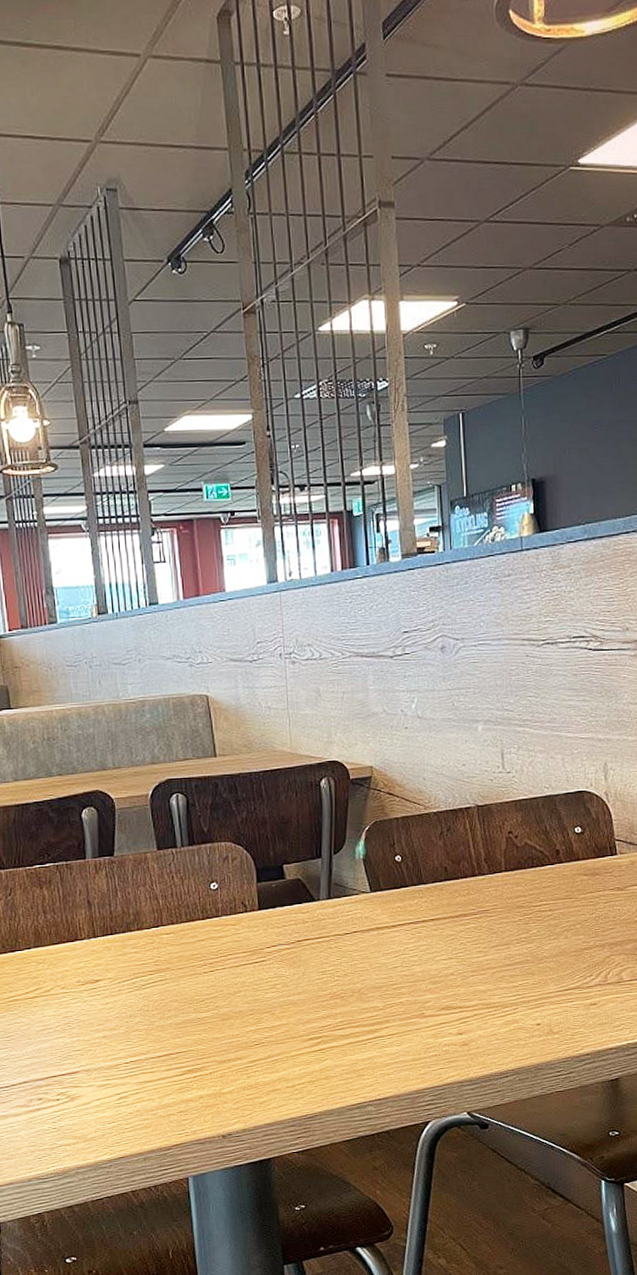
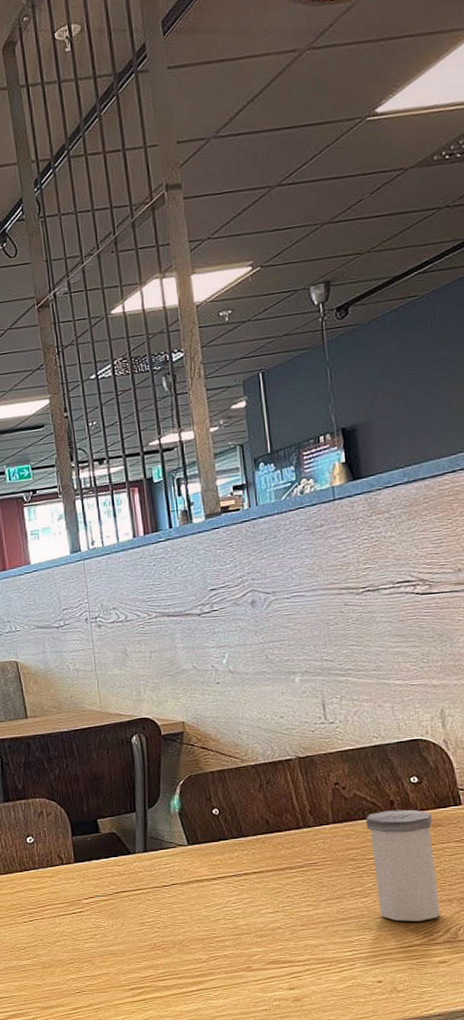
salt shaker: none [534,858,594,966] -> present [365,809,440,922]

